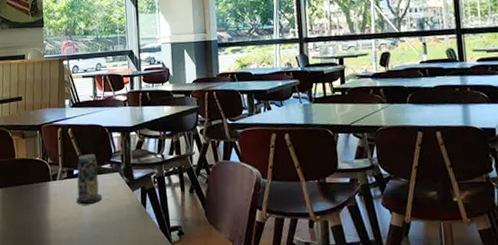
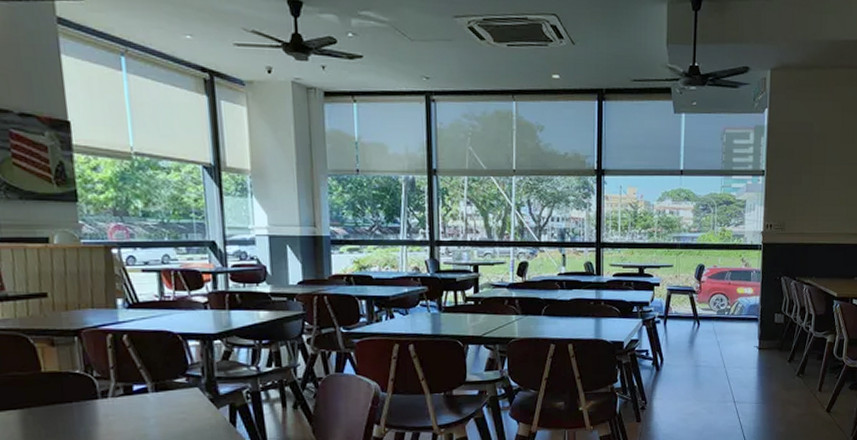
candle: present [76,154,103,205] -> none [137,366,176,426]

